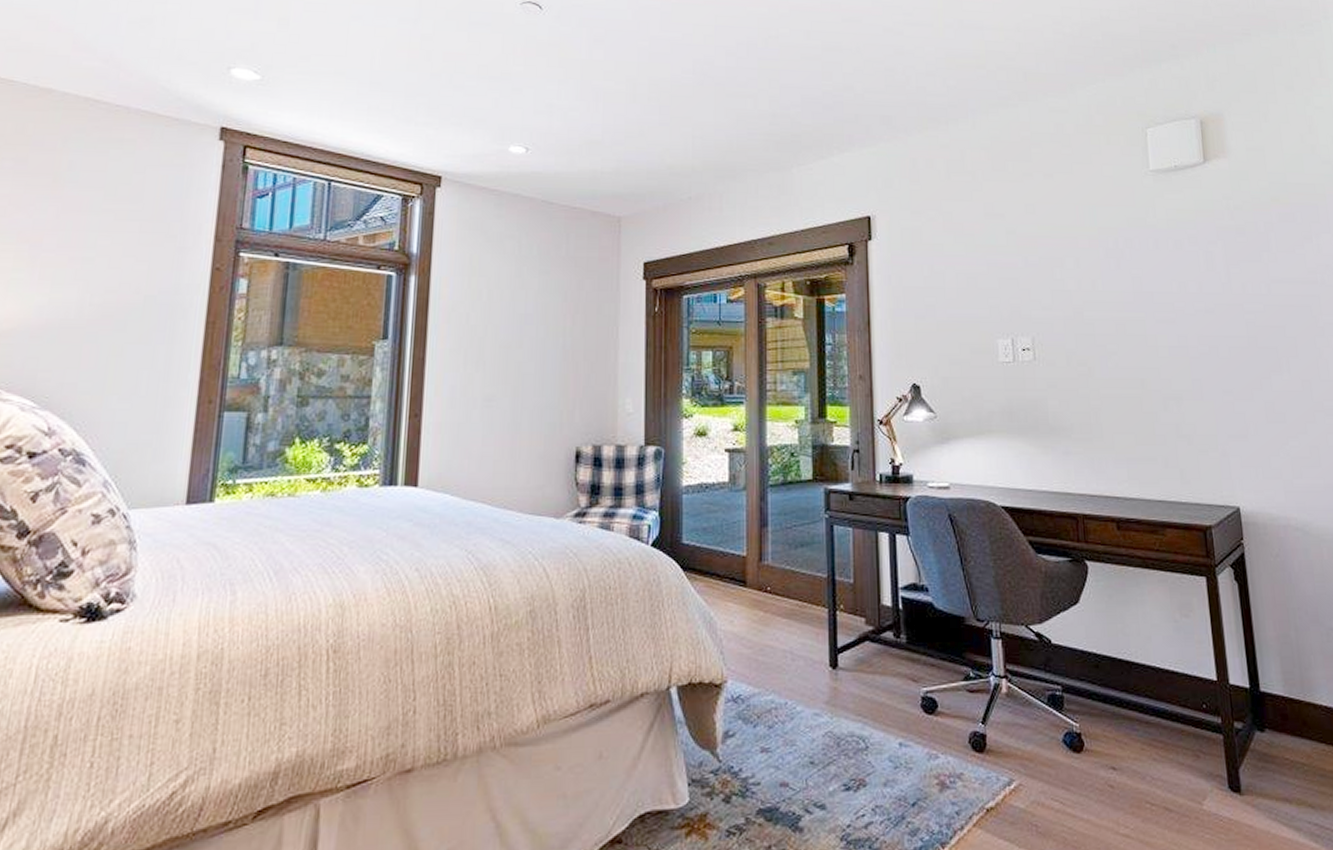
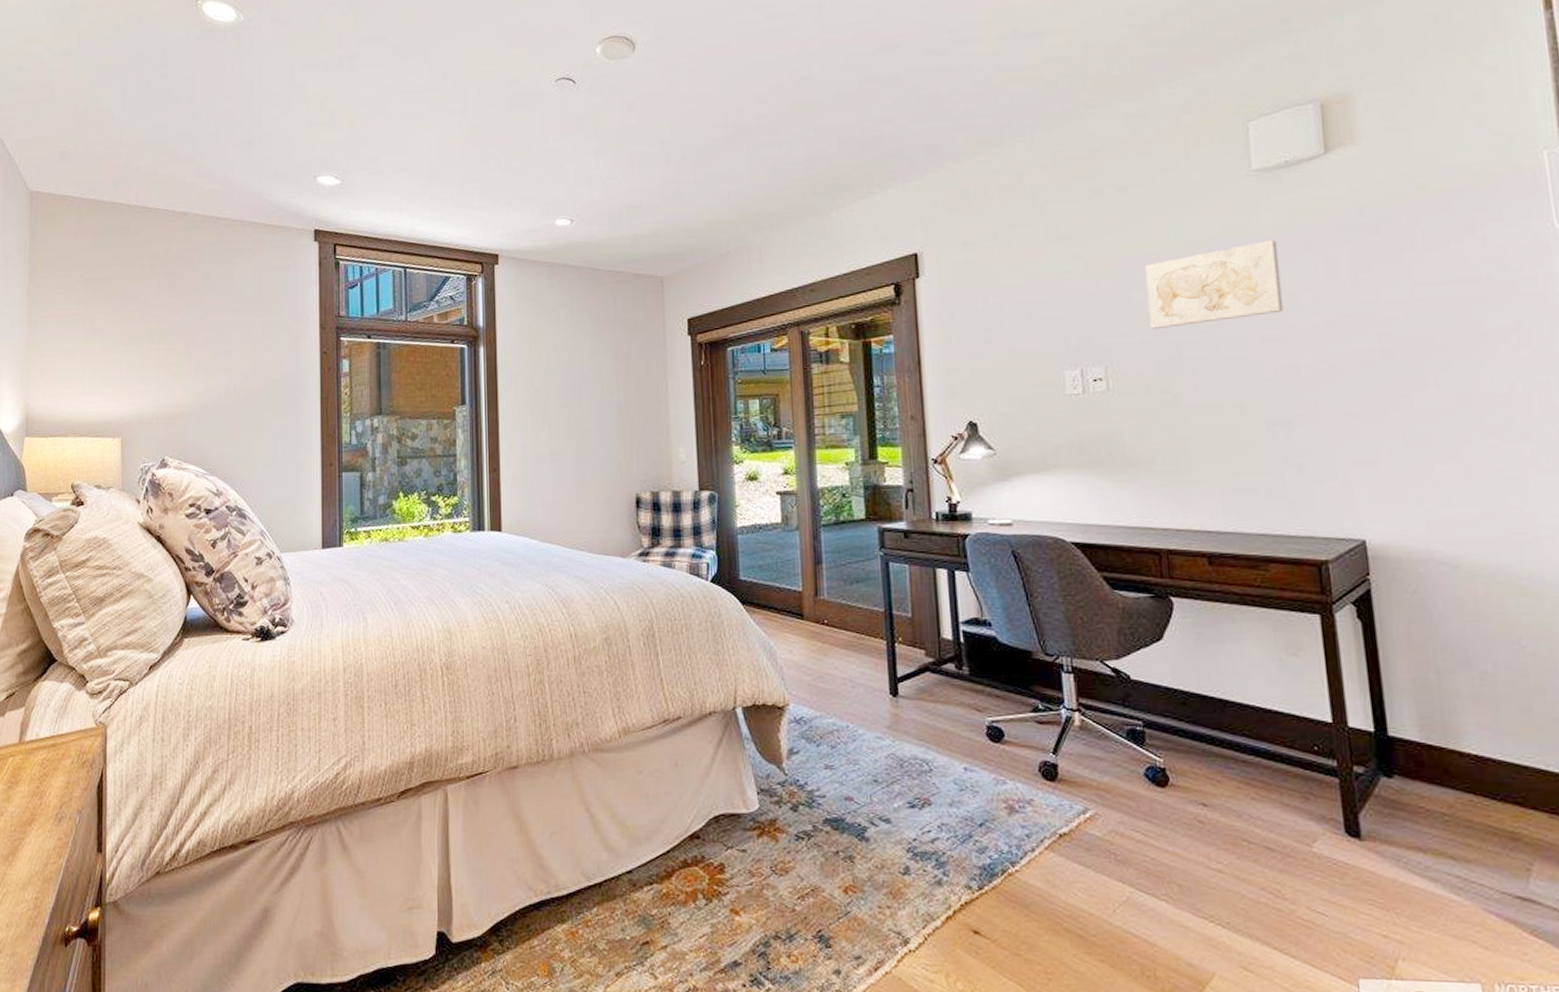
wall art: none [1066,233,1175,305] -> present [1145,240,1284,329]

